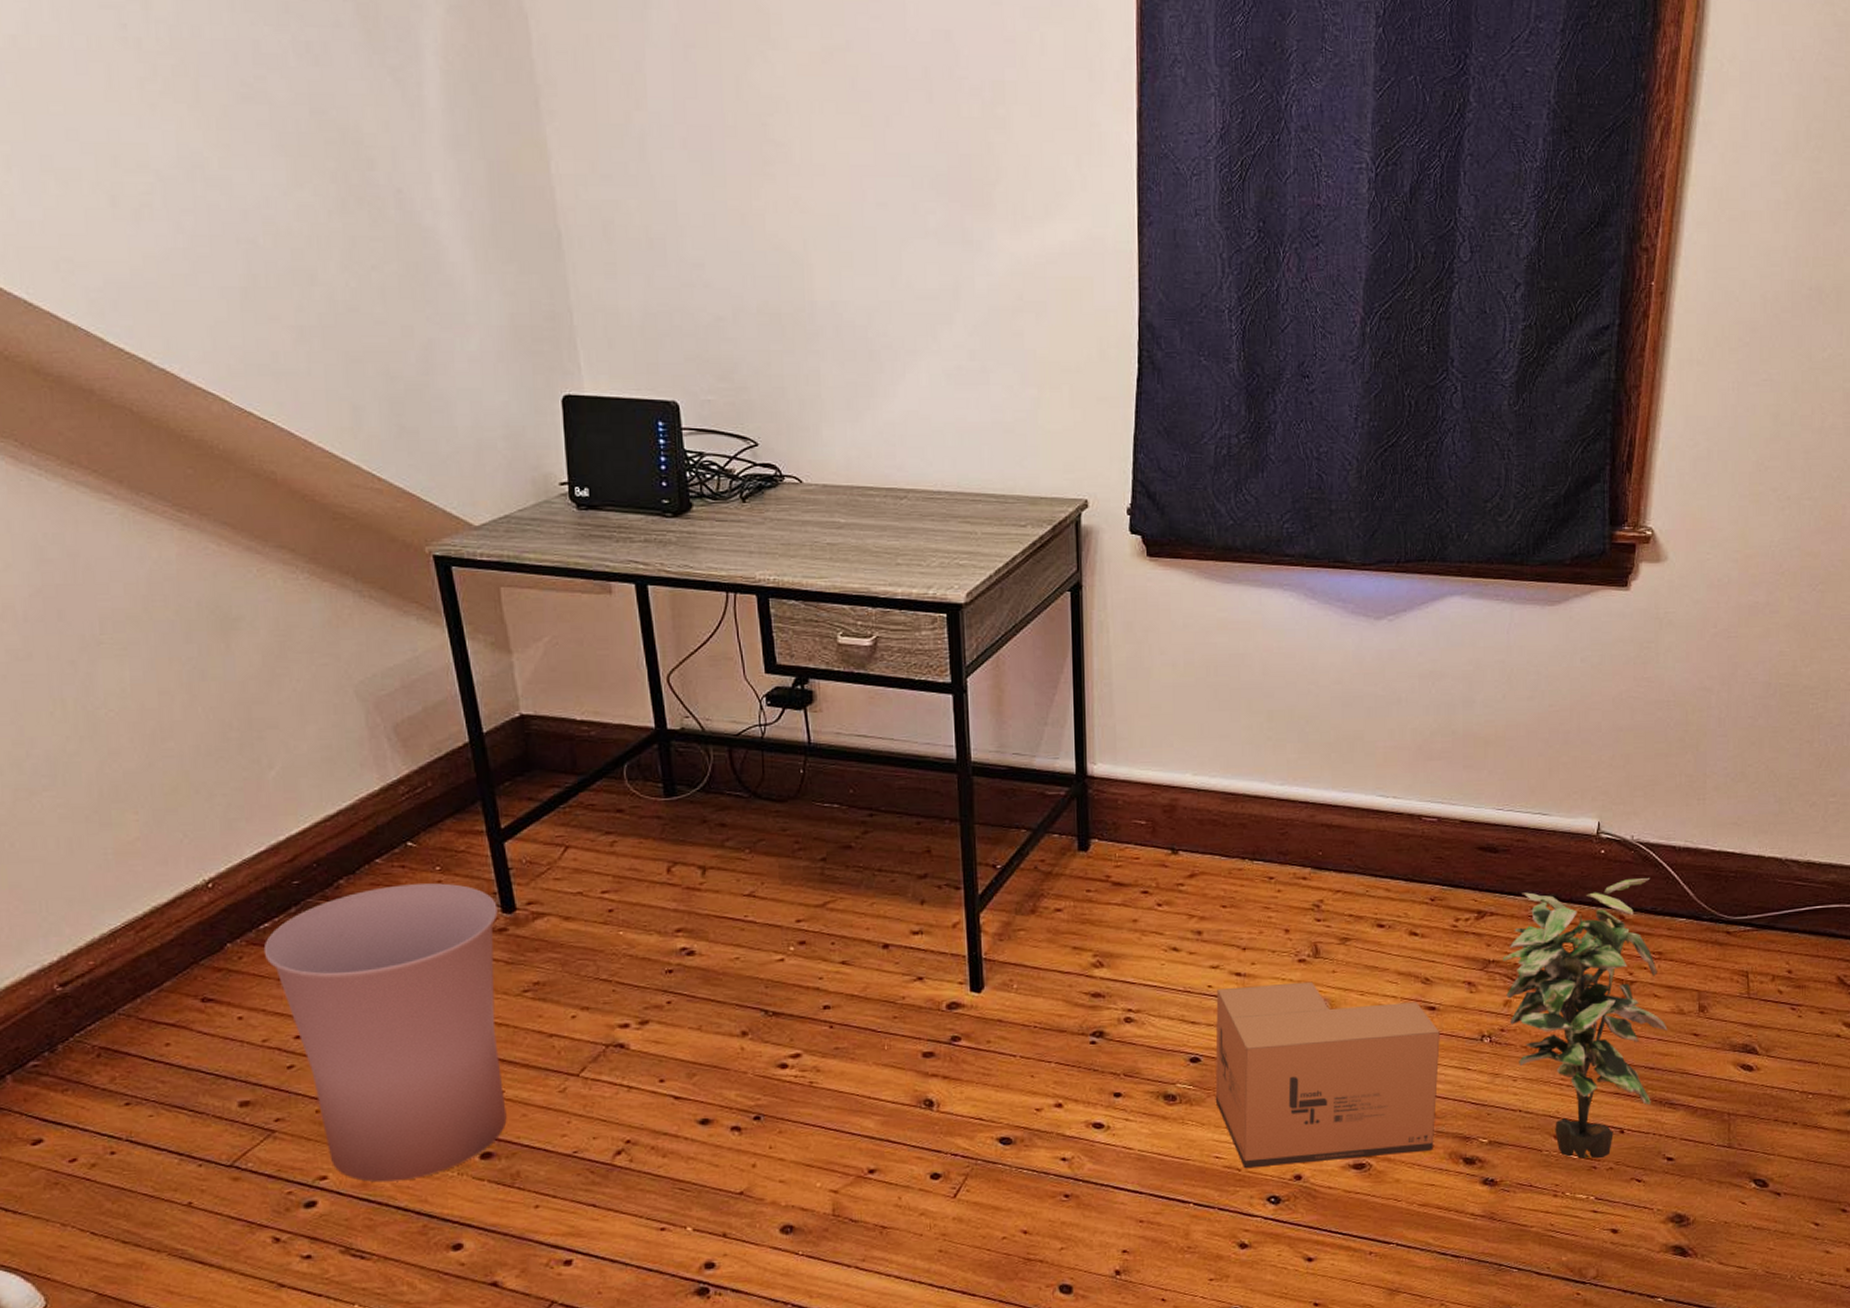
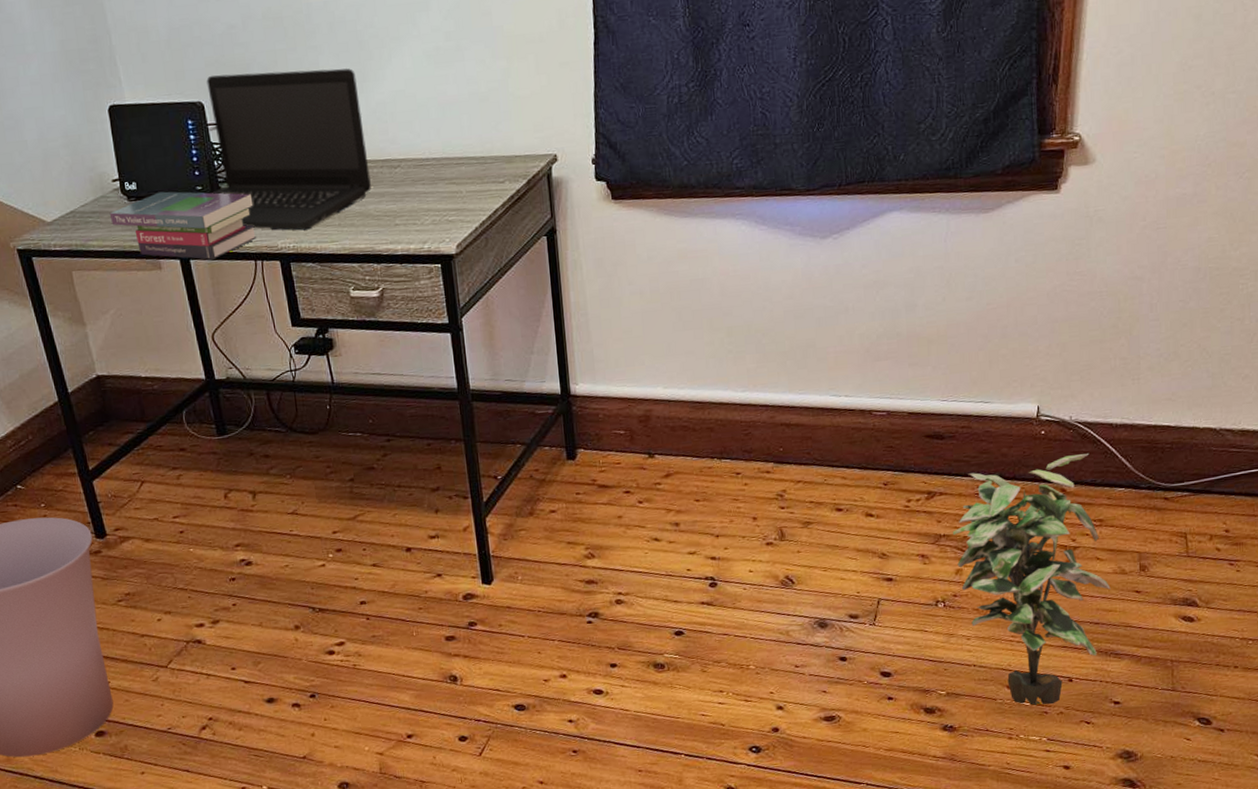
books: none [552,502,731,587] -> present [109,191,257,260]
laptop: none [679,372,871,560] -> present [206,68,371,230]
cardboard box: present [1215,981,1440,1168] -> none [695,561,898,723]

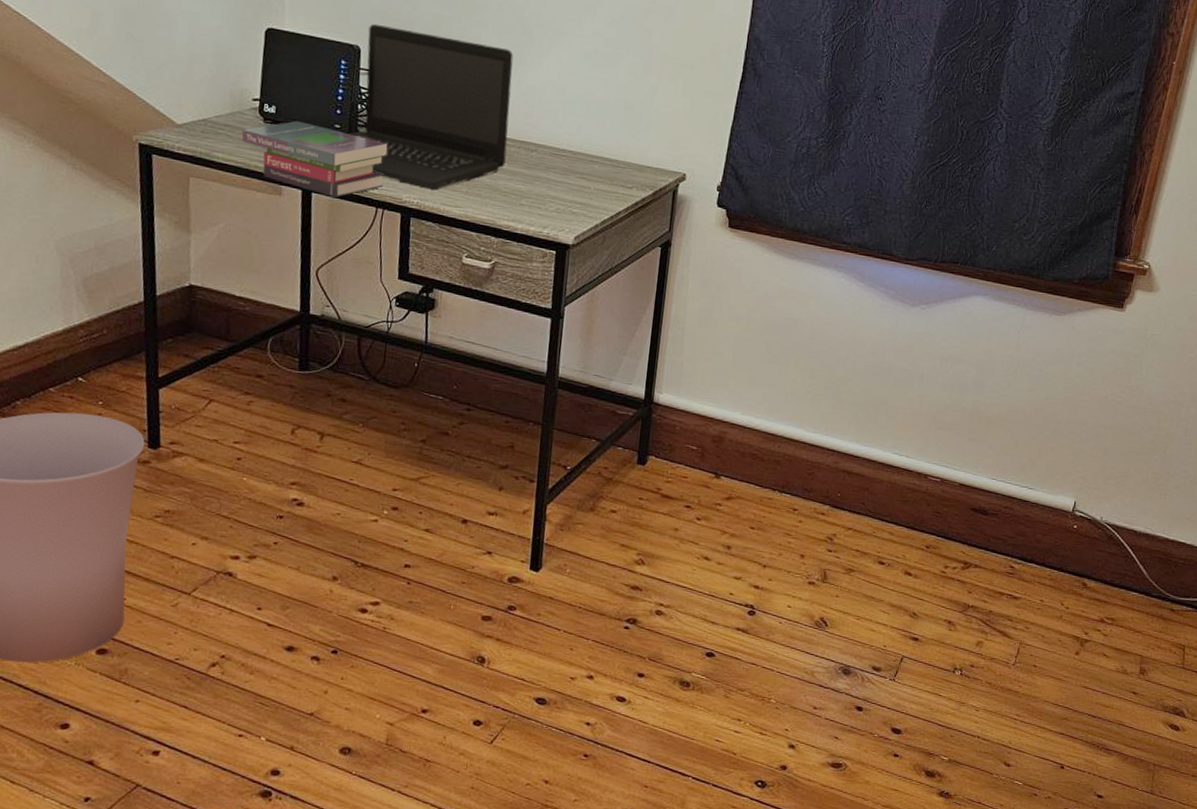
potted plant: present [952,454,1111,706] -> none [979,552,1113,788]

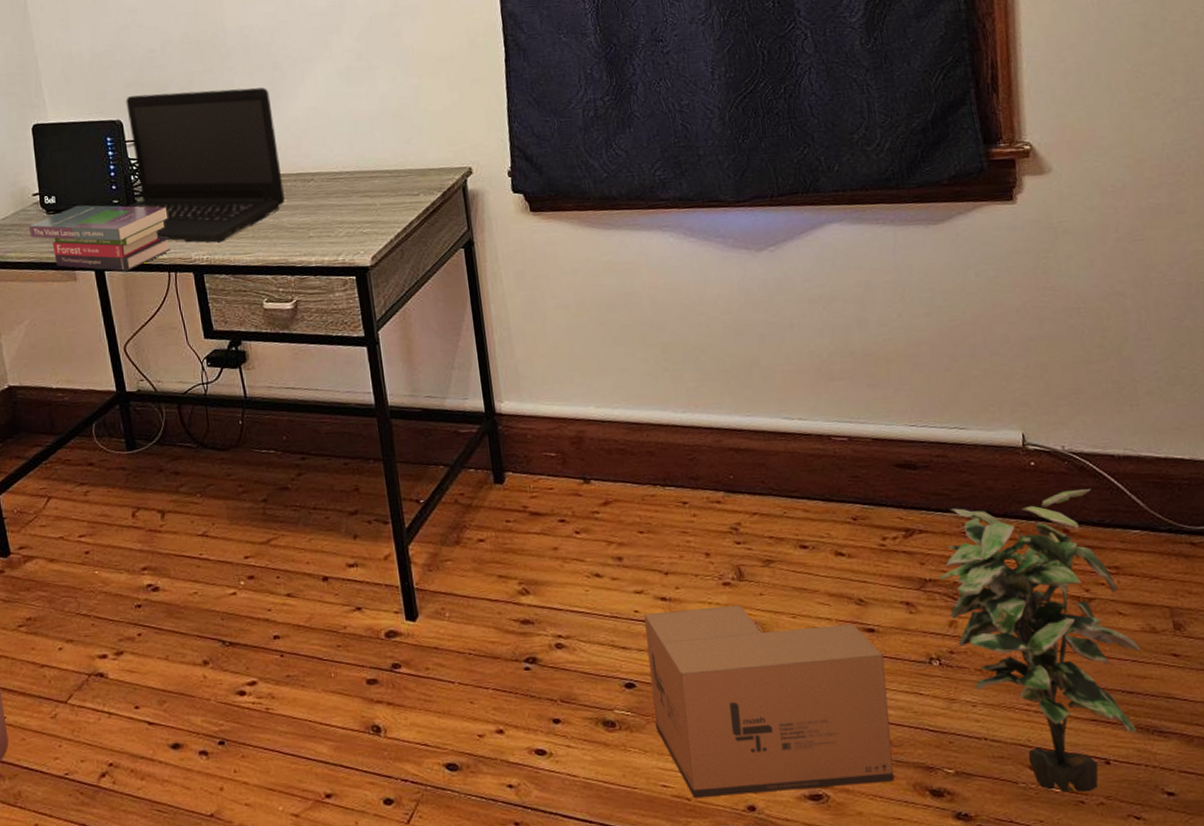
cardboard box: none [722,597,920,760] -> present [644,604,894,797]
potted plant: none [979,552,1113,788] -> present [939,489,1141,793]

